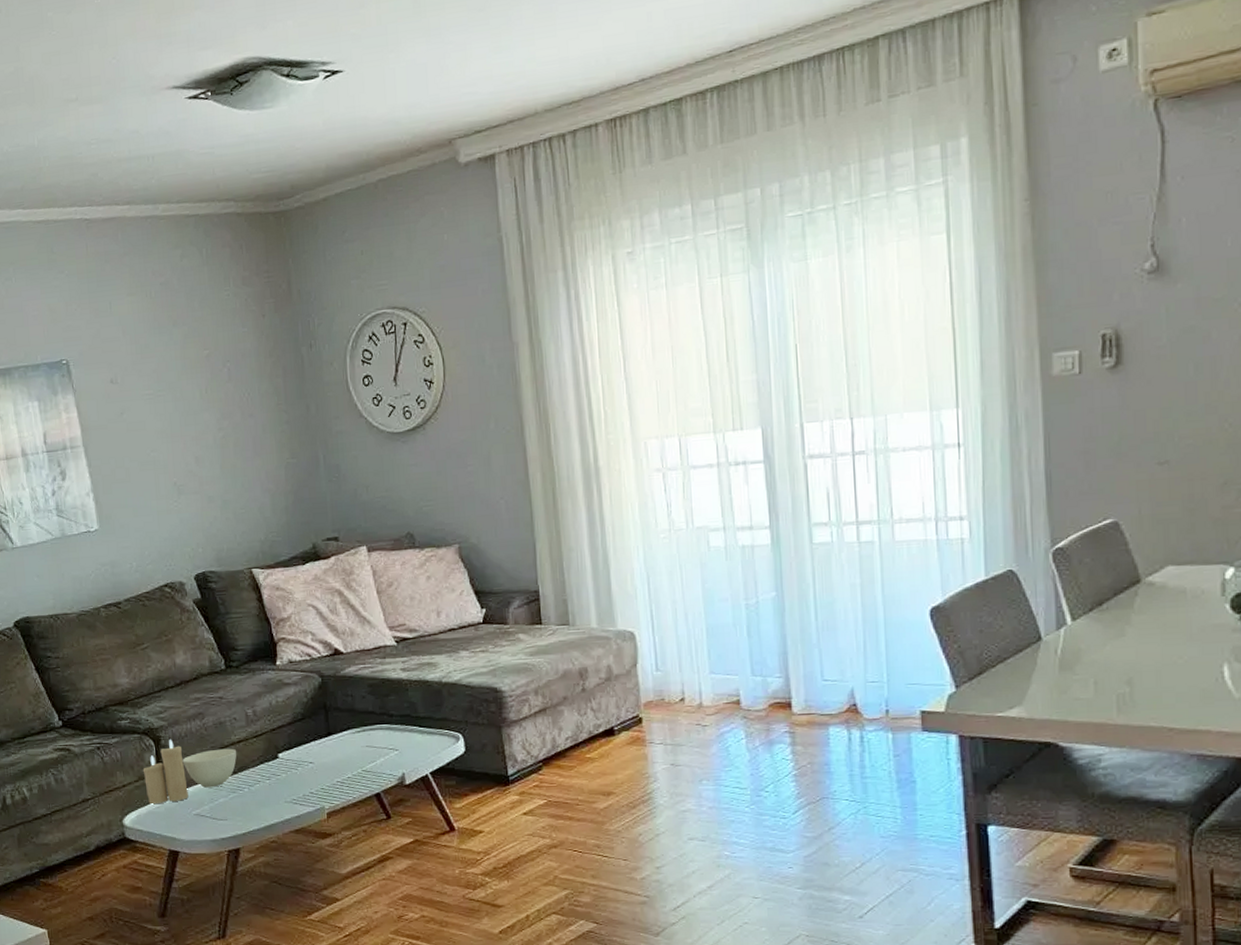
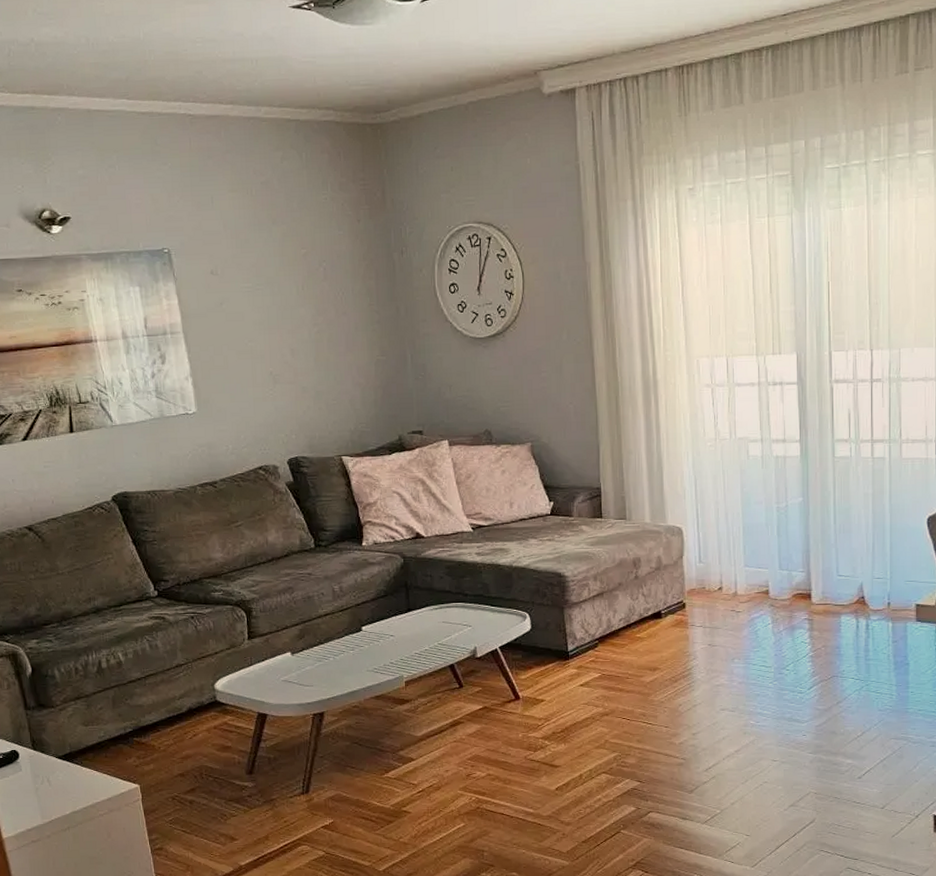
candle: present [143,738,188,805] -> none [234,610,277,671]
bowl: present [182,748,237,788] -> none [272,621,324,656]

